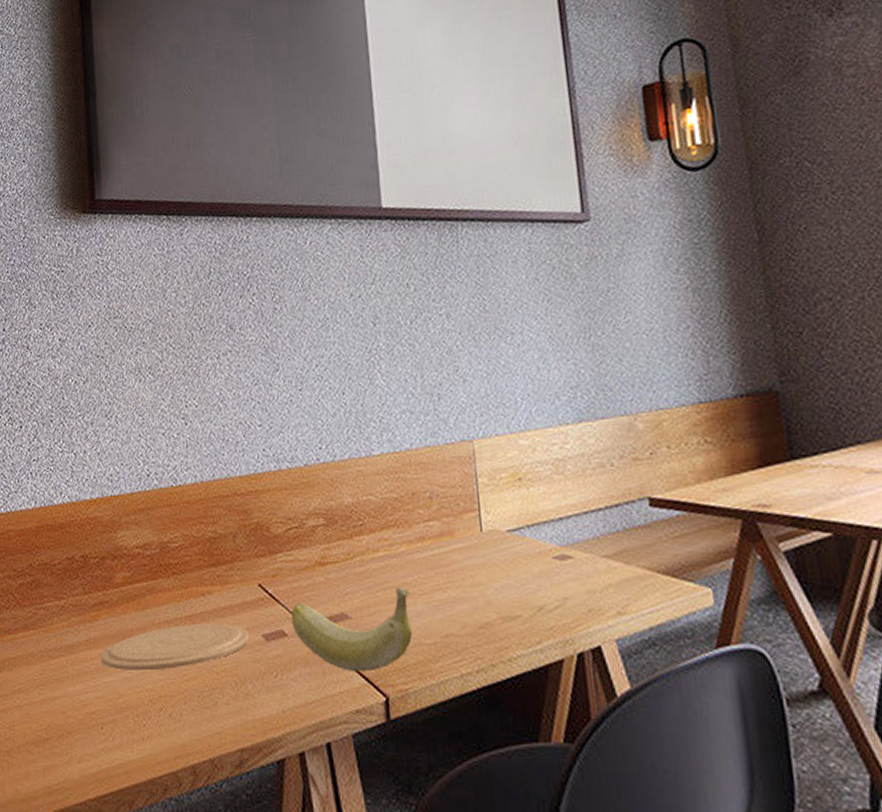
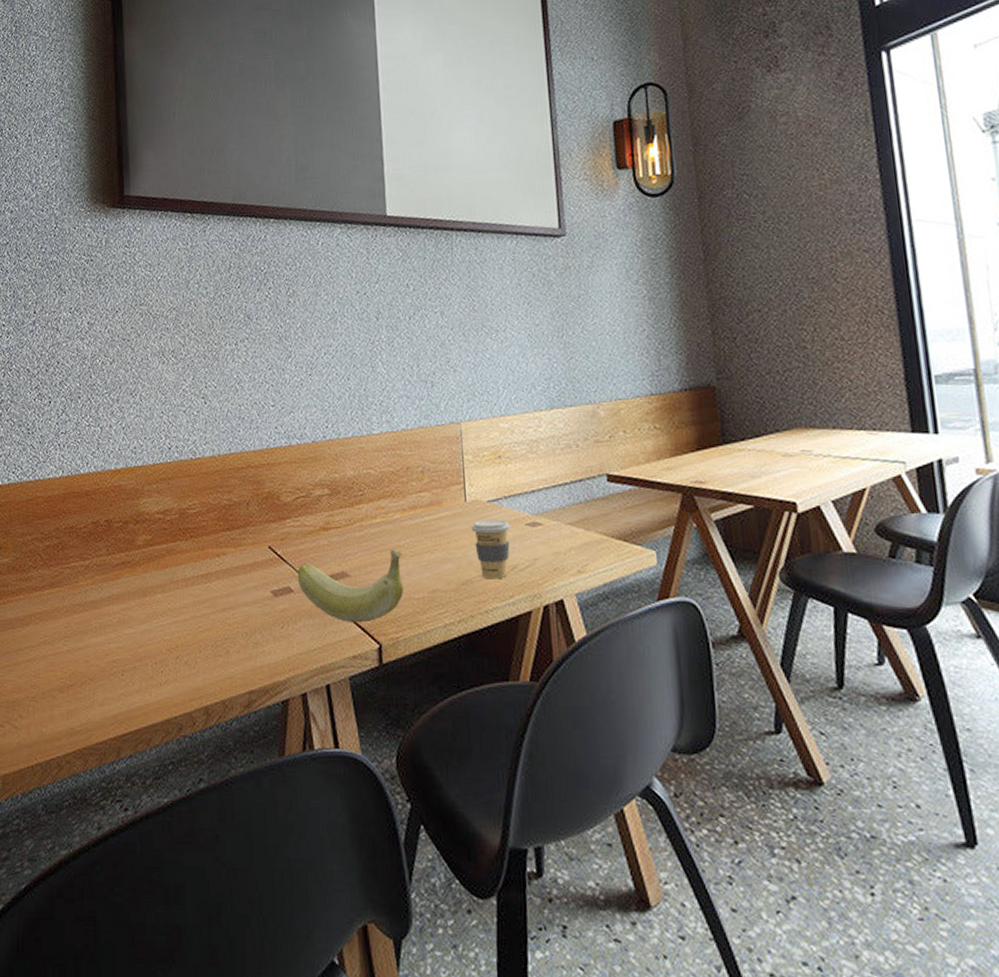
plate: present [100,623,249,672] -> none [122,581,259,624]
coffee cup: none [488,552,536,621] -> present [471,519,512,578]

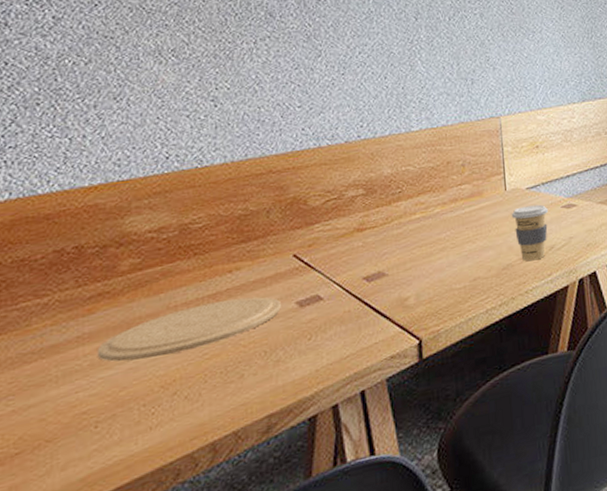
plate: none [122,581,259,624] -> present [97,296,281,362]
banana: present [298,549,403,623] -> none [328,243,444,323]

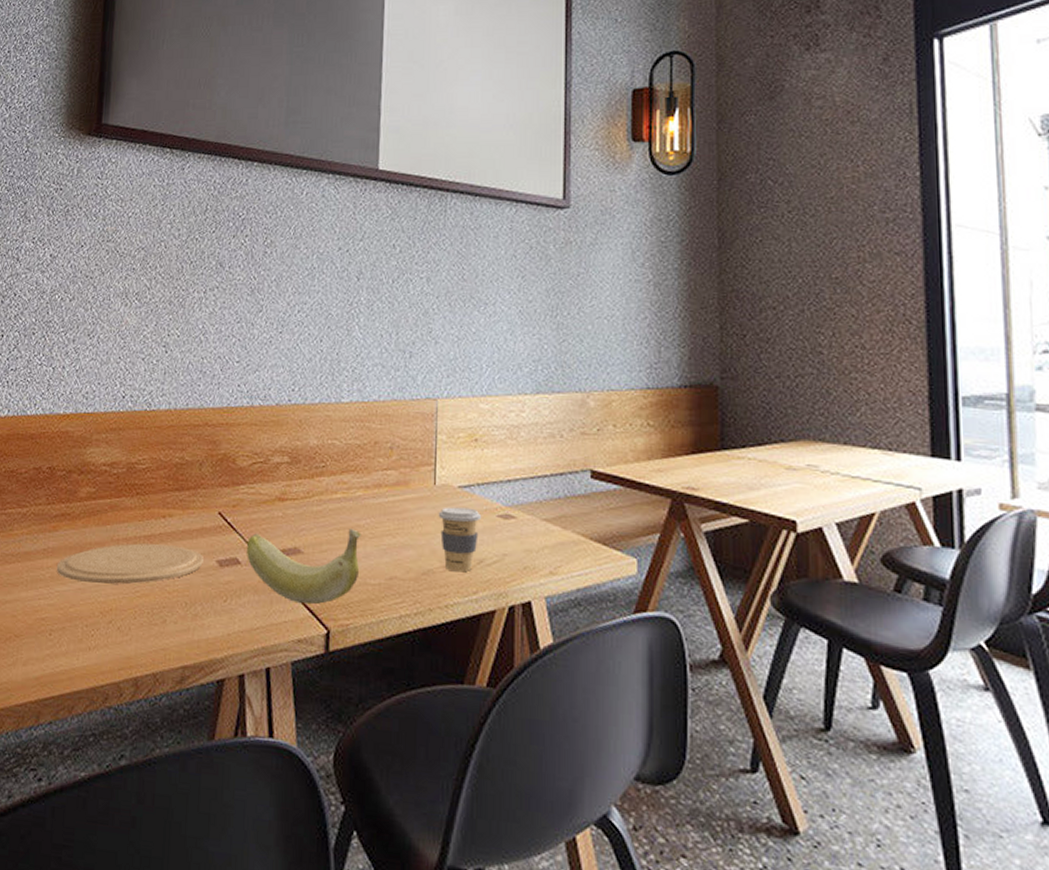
banana: none [328,243,444,323] -> present [247,528,361,605]

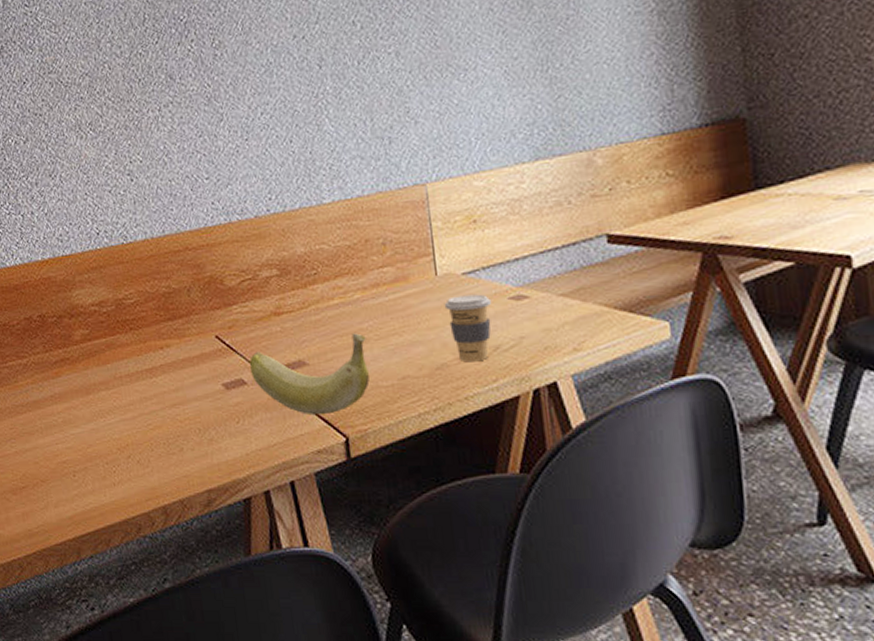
plate: present [56,543,203,585] -> none [66,375,209,423]

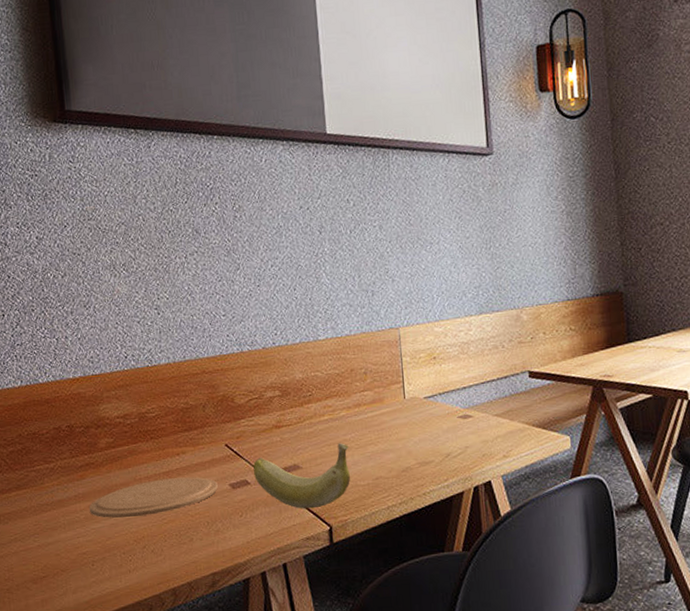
plate: none [66,375,209,423] -> present [89,477,218,519]
coffee cup: present [444,294,492,361] -> none [410,413,446,465]

